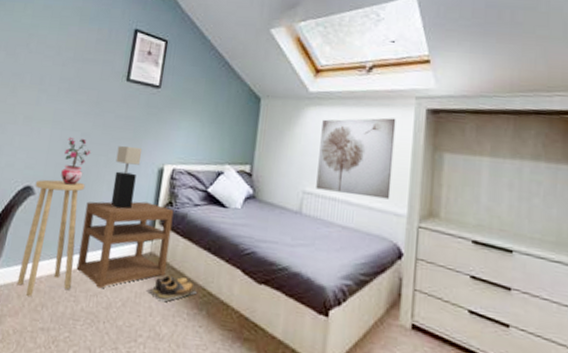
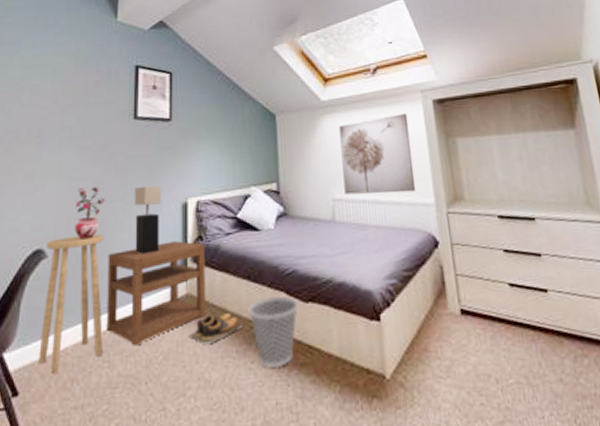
wastebasket: none [204,271,252,338] -> present [248,295,298,369]

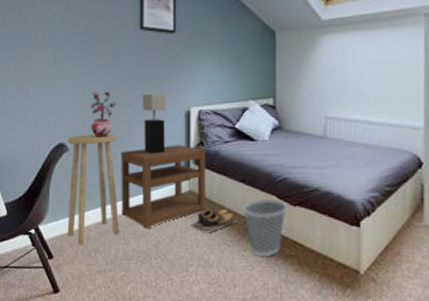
wall art: present [339,113,416,195] -> none [337,37,408,115]

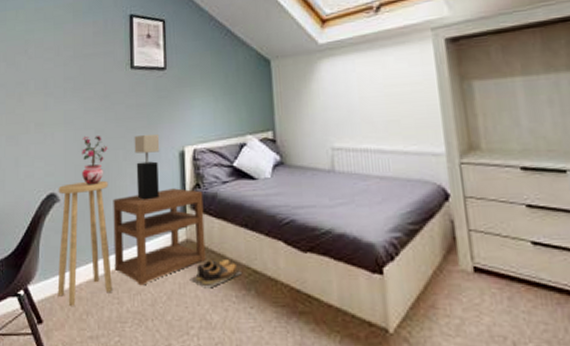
wastebasket: present [243,198,287,257] -> none [246,244,296,315]

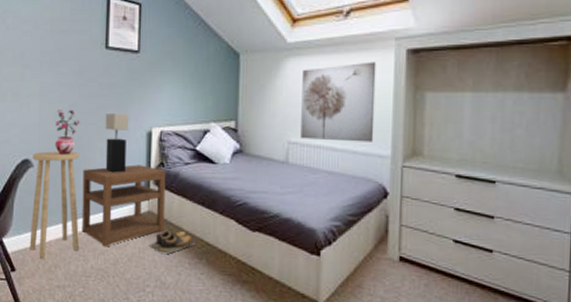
wall art: none [338,54,425,143] -> present [300,62,377,142]

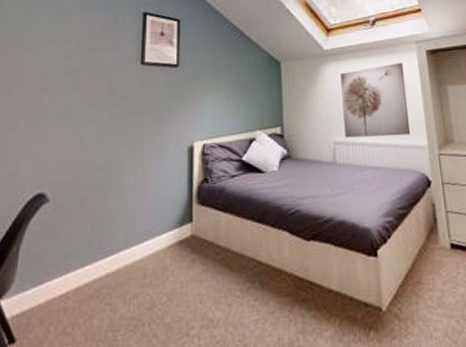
stool: present [29,151,79,260] -> none [37,177,109,321]
potted plant: present [55,109,80,155] -> none [78,131,110,183]
nightstand: present [81,164,166,247] -> none [109,183,211,288]
table lamp: present [105,112,130,173] -> none [140,129,168,197]
shoes: present [150,230,195,255] -> none [194,253,246,285]

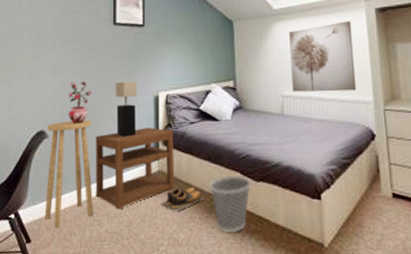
stool: none [37,177,109,321] -> present [45,120,93,229]
potted plant: none [78,131,110,183] -> present [69,81,92,124]
nightstand: none [109,183,211,288] -> present [95,127,175,210]
table lamp: none [140,129,168,197] -> present [115,81,138,137]
shoes: none [194,253,246,285] -> present [161,188,204,212]
wastebasket: none [252,235,300,305] -> present [209,175,251,234]

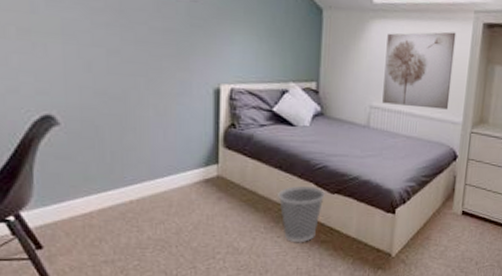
stool: present [45,120,93,229] -> none [56,106,130,234]
potted plant: present [69,81,92,124] -> none [89,54,125,112]
nightstand: present [95,127,175,210] -> none [131,125,238,216]
table lamp: present [115,81,138,137] -> none [159,64,191,135]
shoes: present [161,188,204,212] -> none [220,195,271,221]

